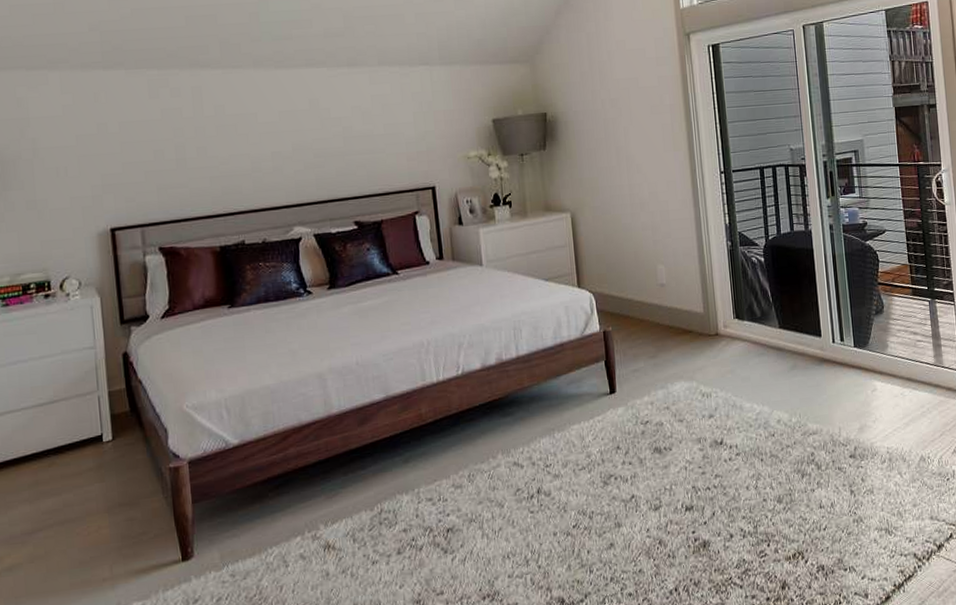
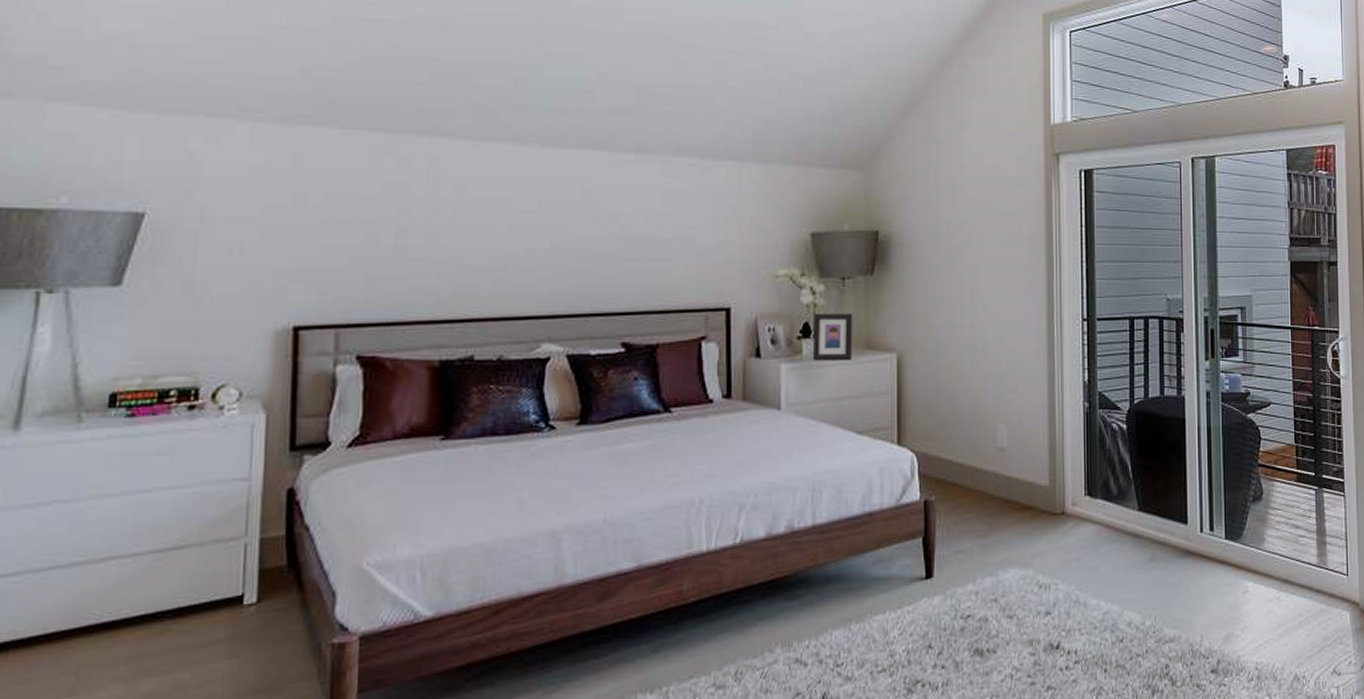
picture frame: none [501,183,535,224] -> present [812,313,853,361]

